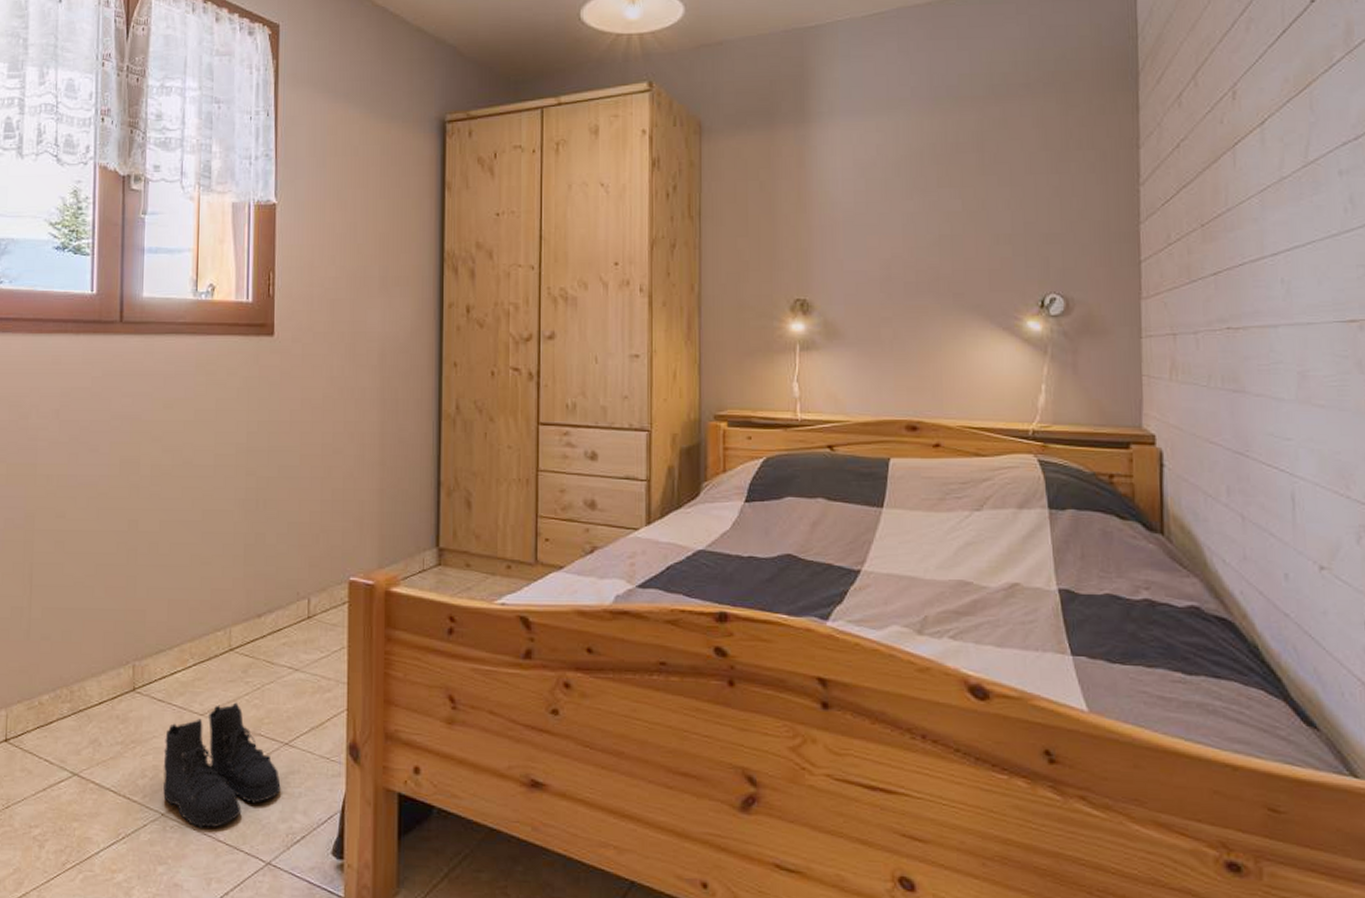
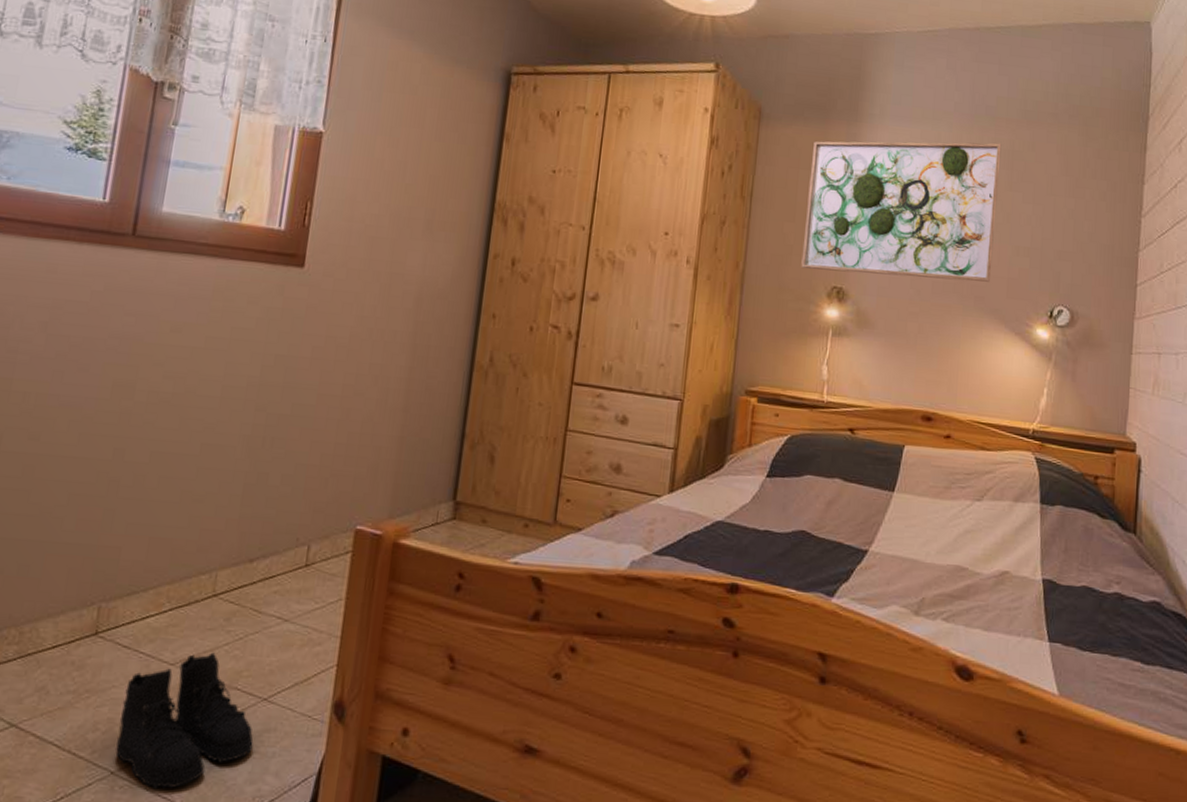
wall art: none [759,125,969,283] -> present [801,141,1002,282]

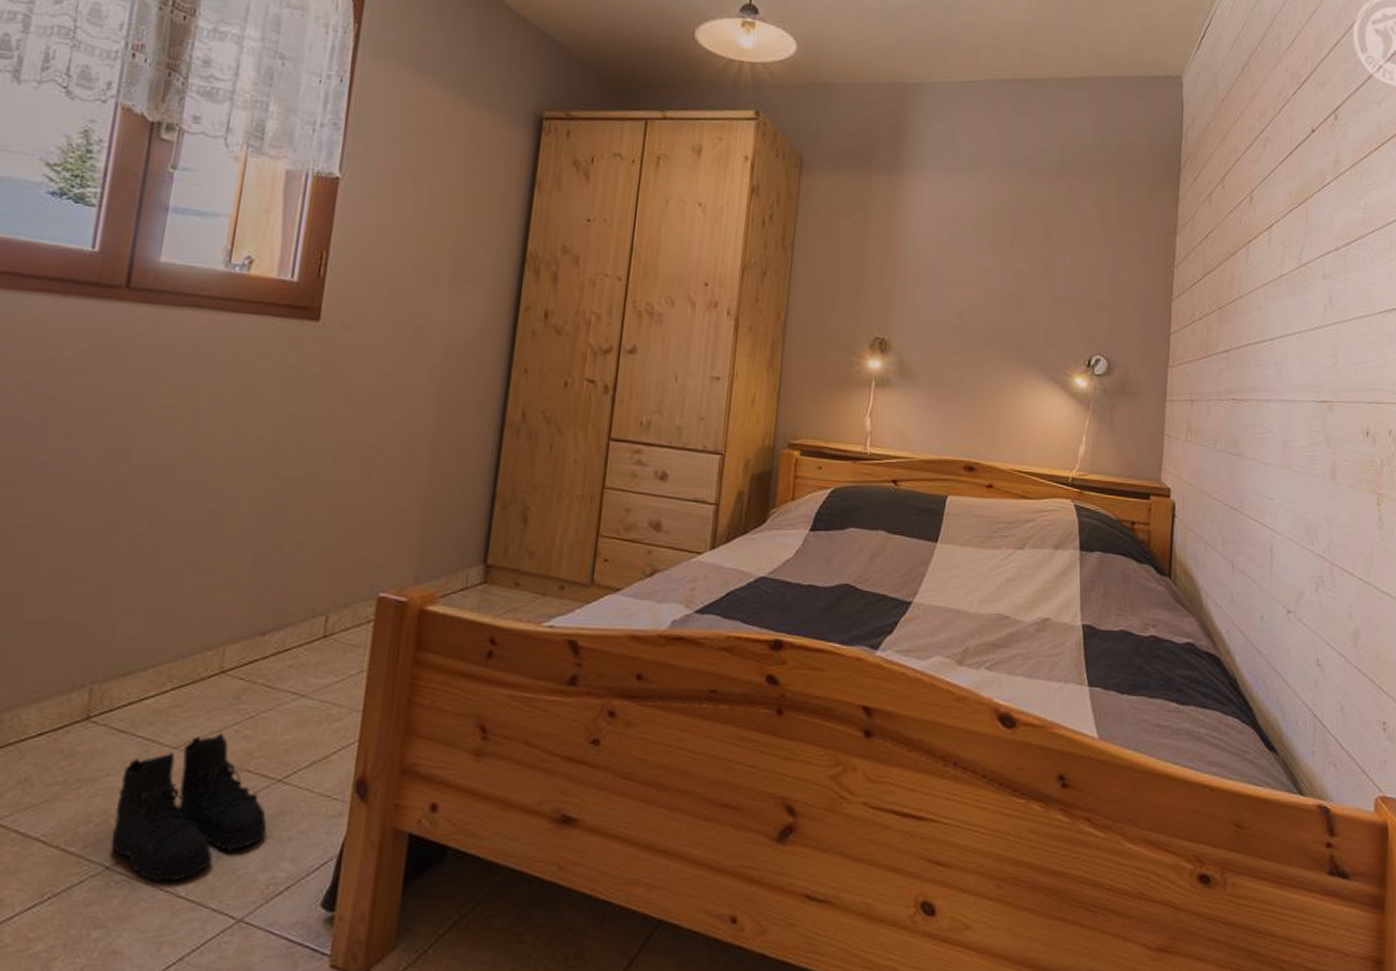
wall art: present [801,141,1002,282] -> none [843,190,1040,332]

